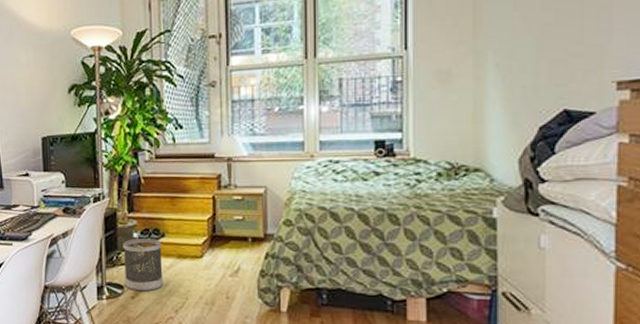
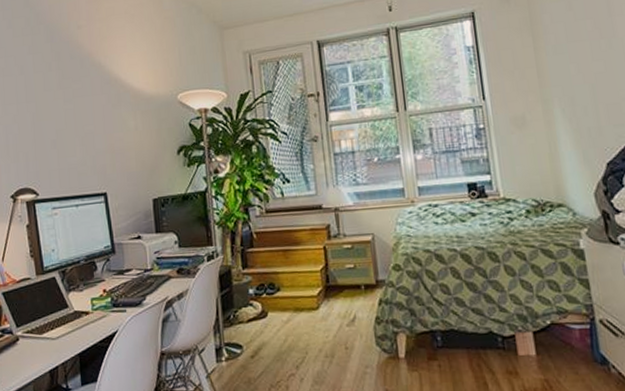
wastebasket: present [123,237,163,292] -> none [239,293,282,350]

